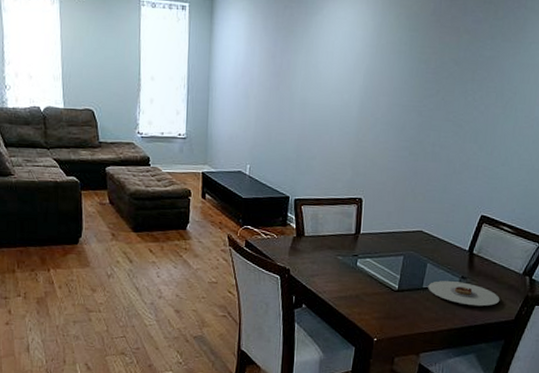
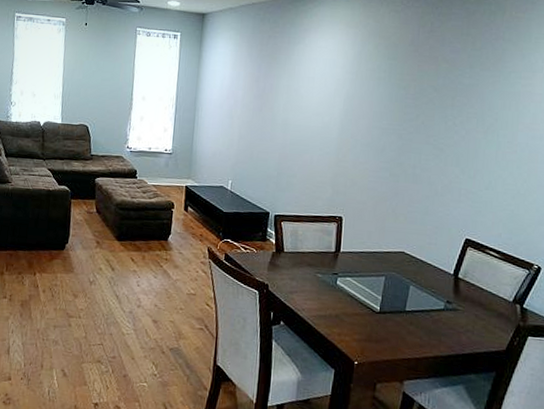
plate: present [428,281,500,307] -> none [411,304,489,334]

